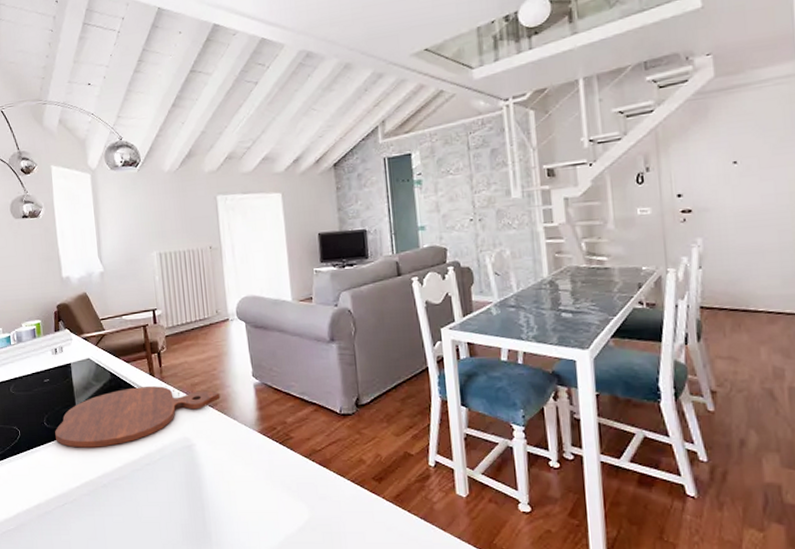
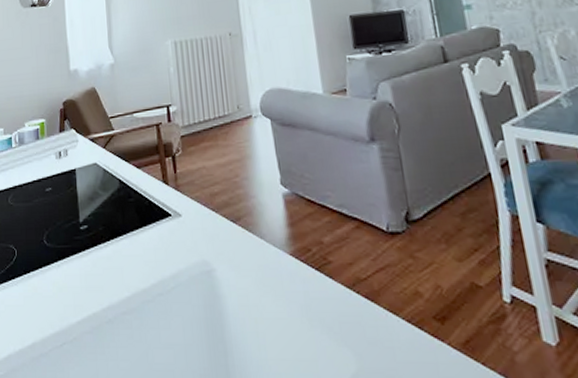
cutting board: present [55,386,220,448] -> none [55,196,244,272]

